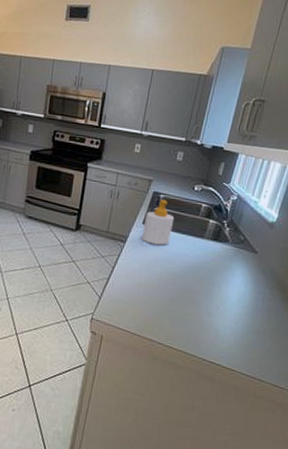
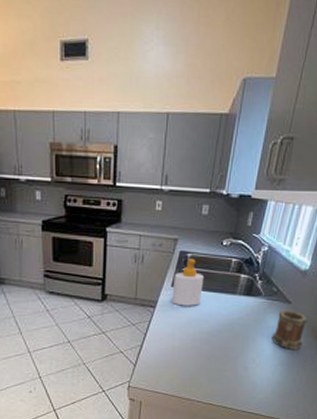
mug: none [237,259,273,302] -> present [272,309,307,351]

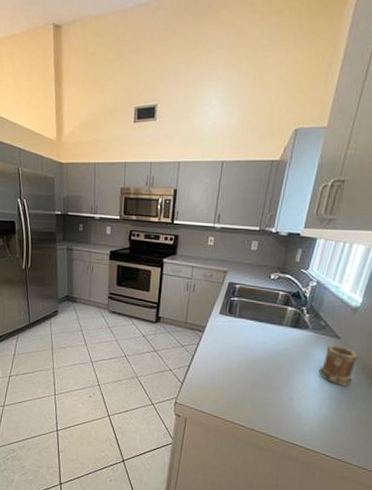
soap bottle: present [172,259,204,306] -> none [219,290,251,334]

